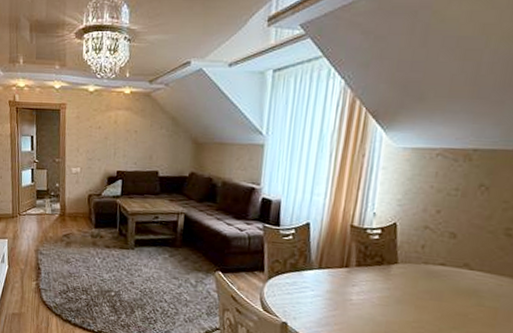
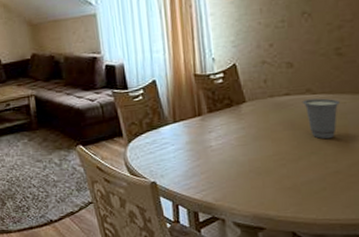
cup: none [456,273,496,318] -> present [302,98,340,140]

